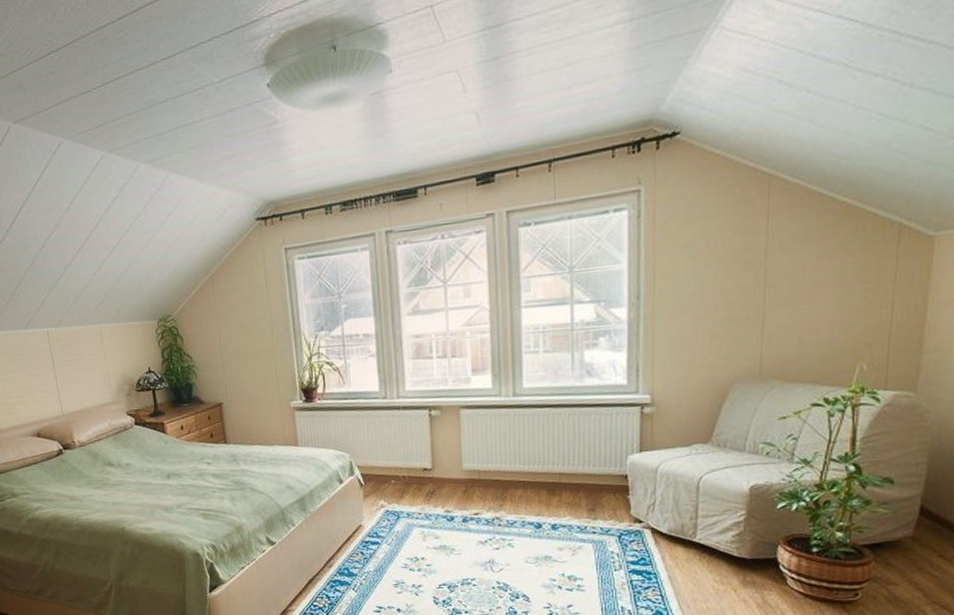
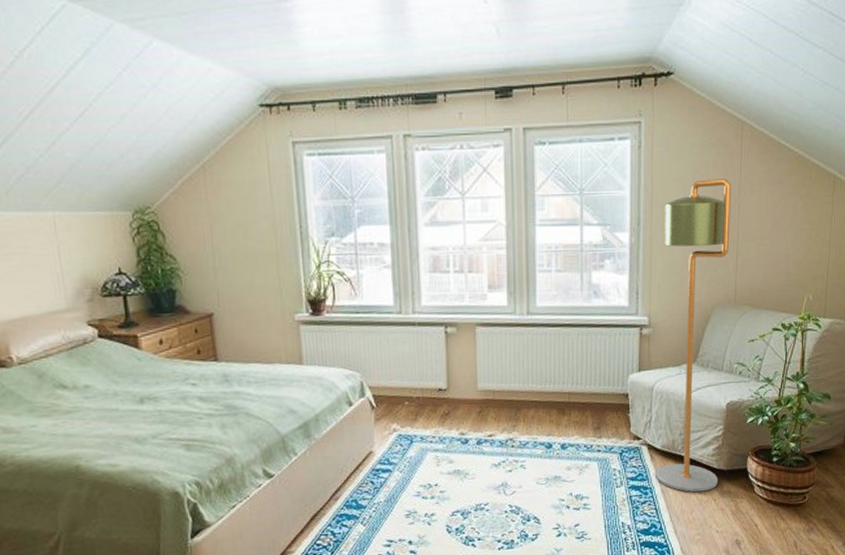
floor lamp: none [661,241,755,581] -> present [656,179,731,493]

